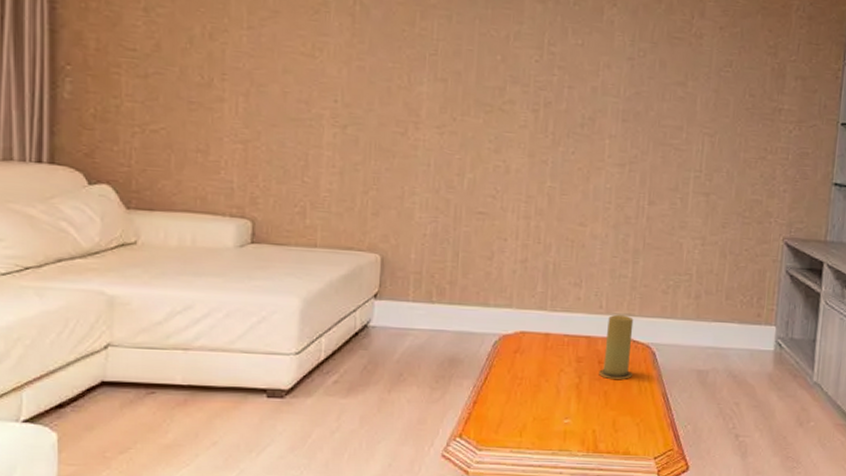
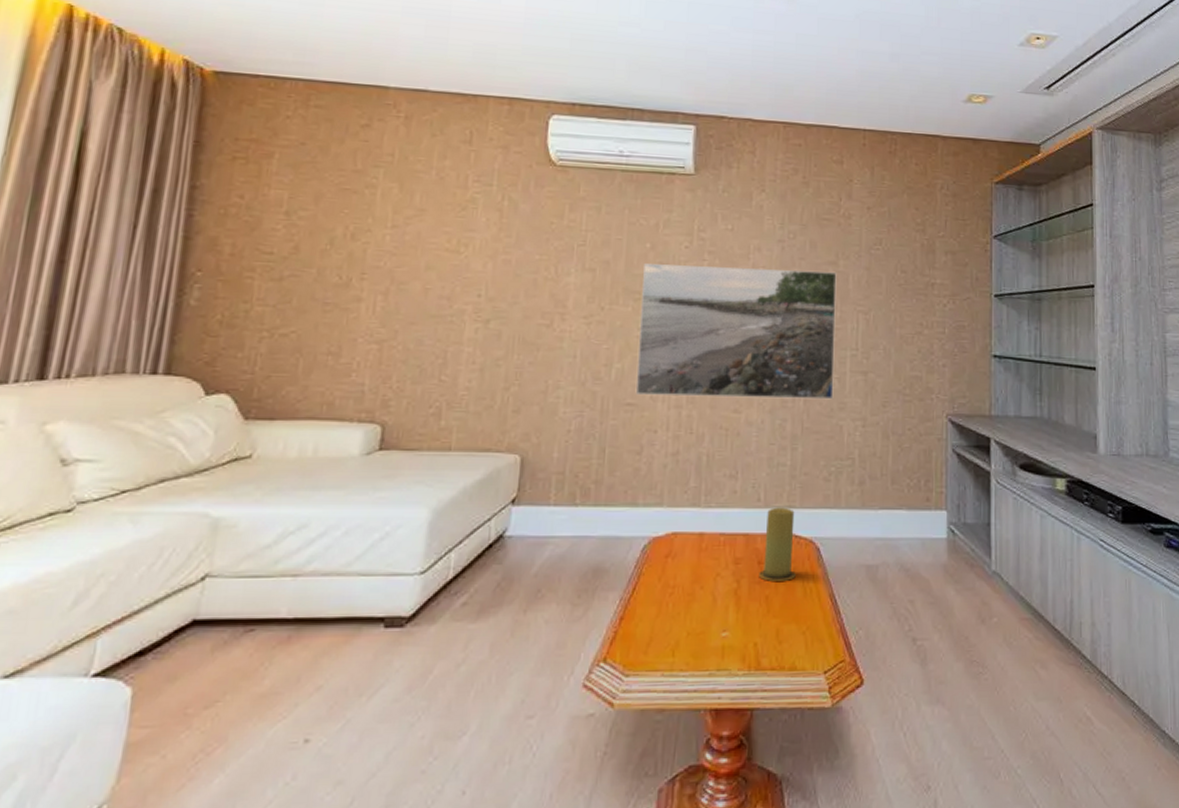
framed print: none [486,76,685,218] -> present [635,264,837,400]

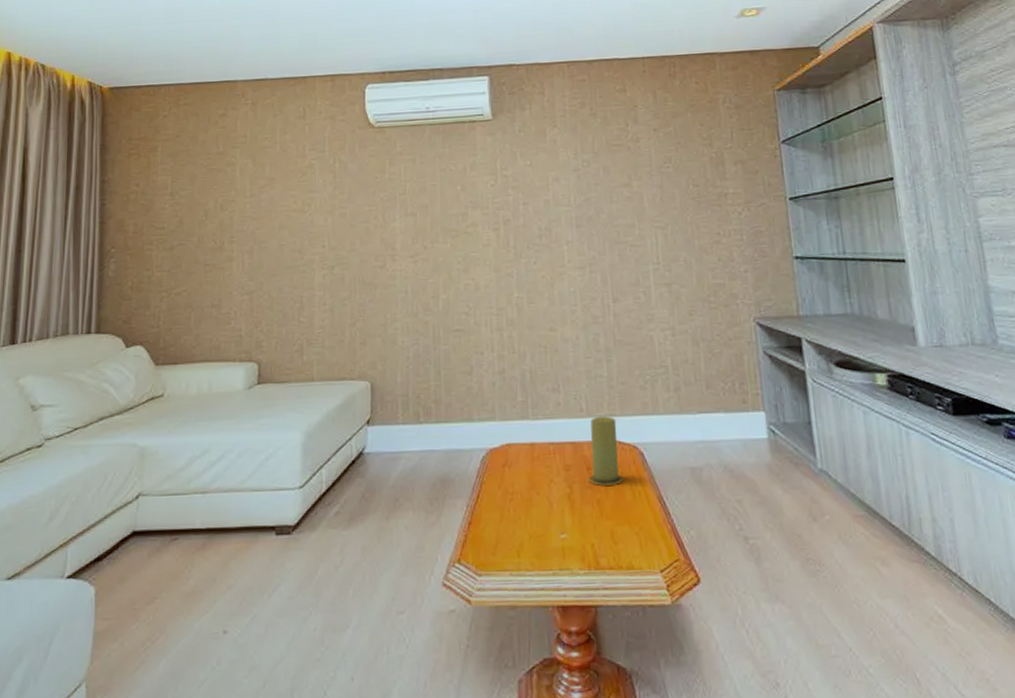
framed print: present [635,264,837,400] -> none [457,193,641,321]

